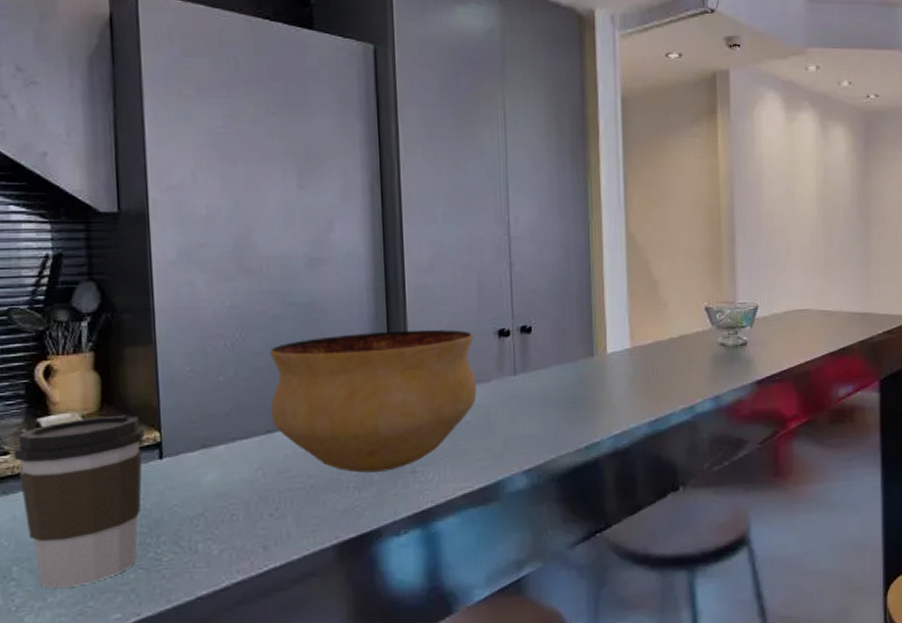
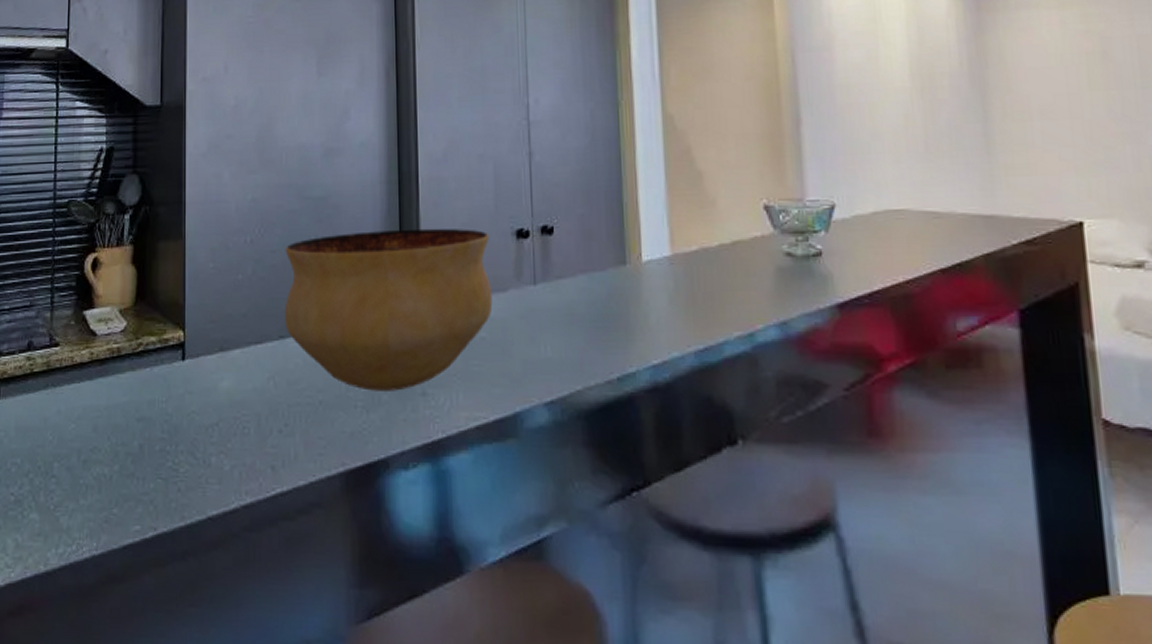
coffee cup: present [13,414,144,589] -> none [62,311,170,491]

